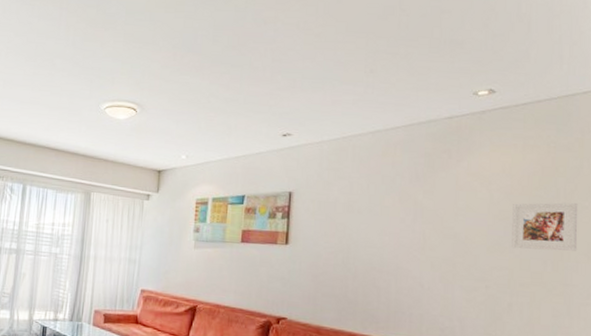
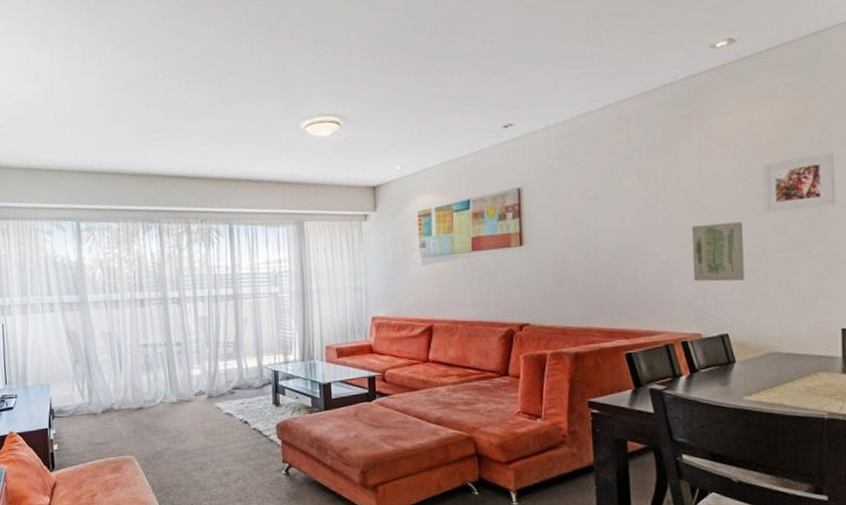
wall art: none [442,250,490,308] -> present [691,222,744,282]

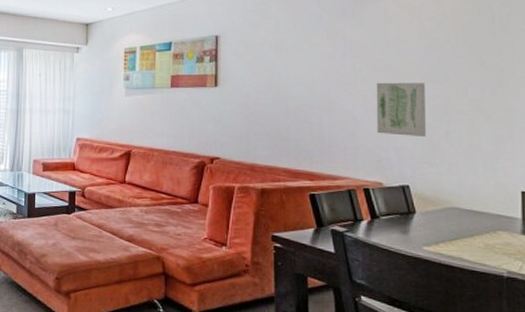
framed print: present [763,152,836,213] -> none [446,26,517,77]

